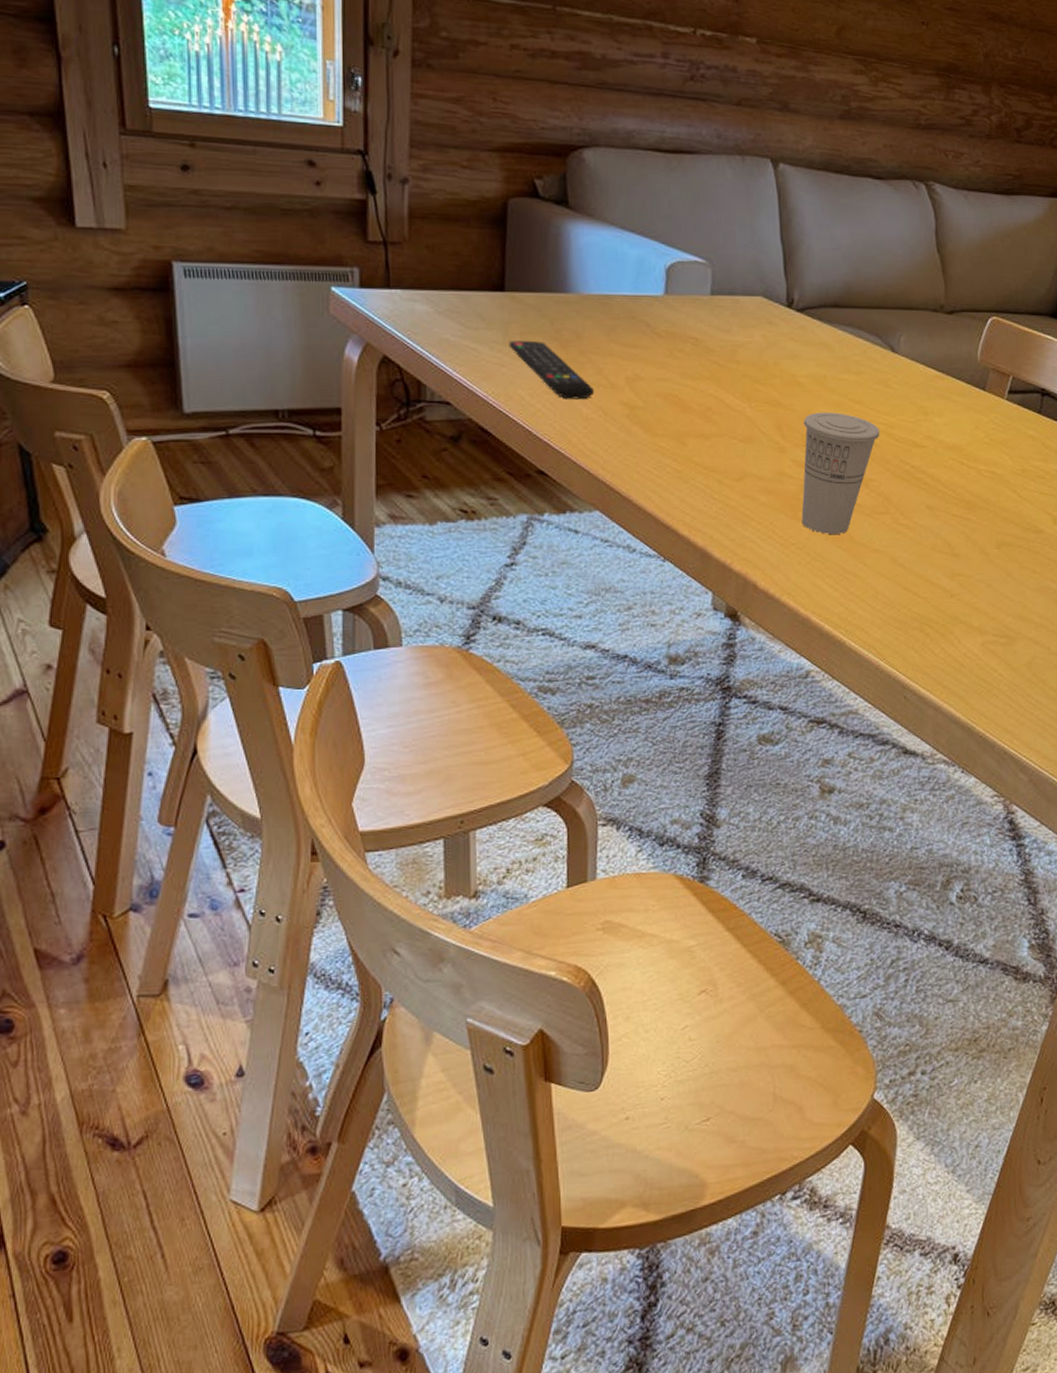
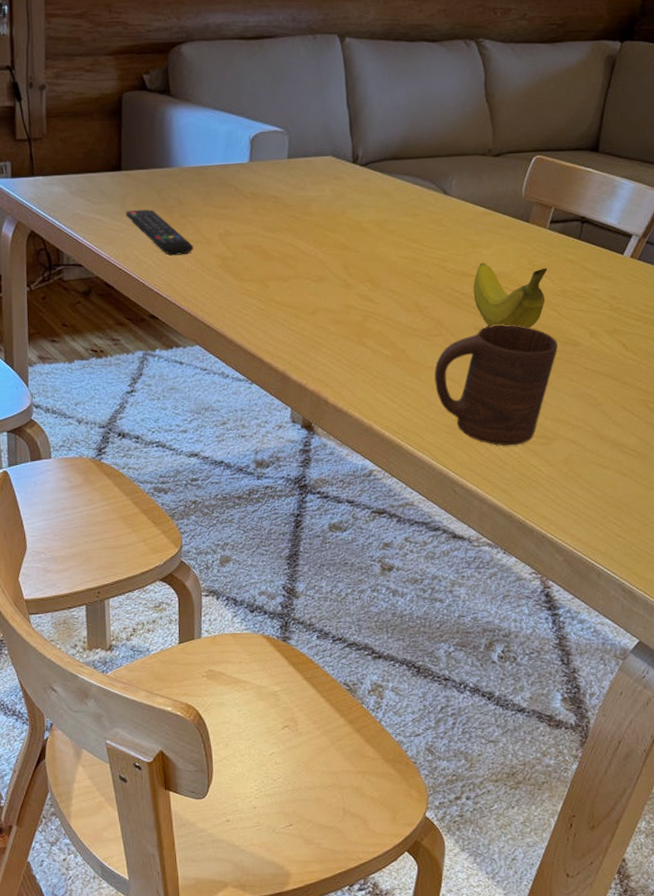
cup: present [801,412,880,534] -> none [365,251,433,356]
cup: none [882,504,1019,646] -> present [434,324,558,446]
fruit: none [924,433,1006,511] -> present [473,263,548,329]

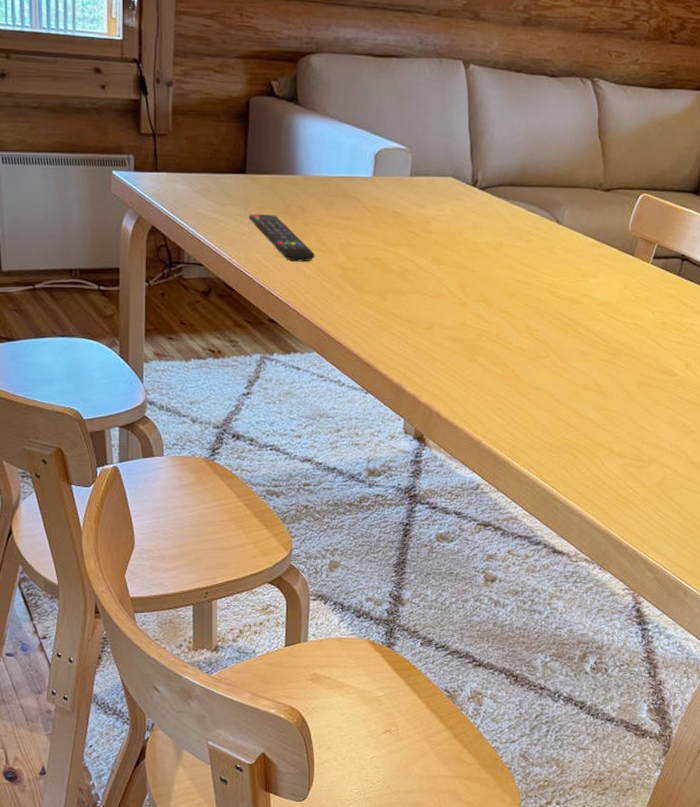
cup: present [434,324,558,446] -> none [542,351,656,467]
fruit: present [473,263,548,329] -> none [580,291,649,357]

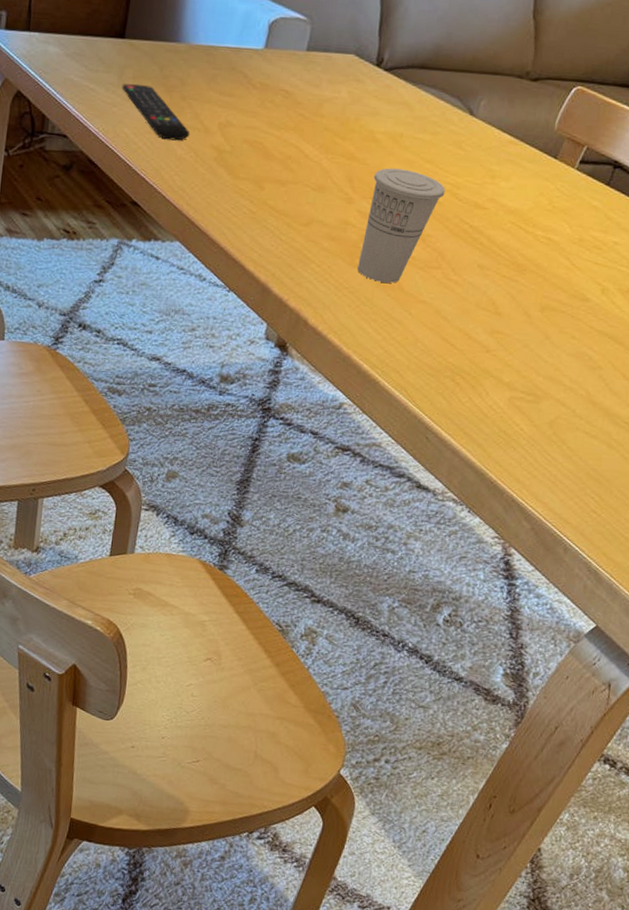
cup: none [478,273,544,374] -> present [357,168,445,283]

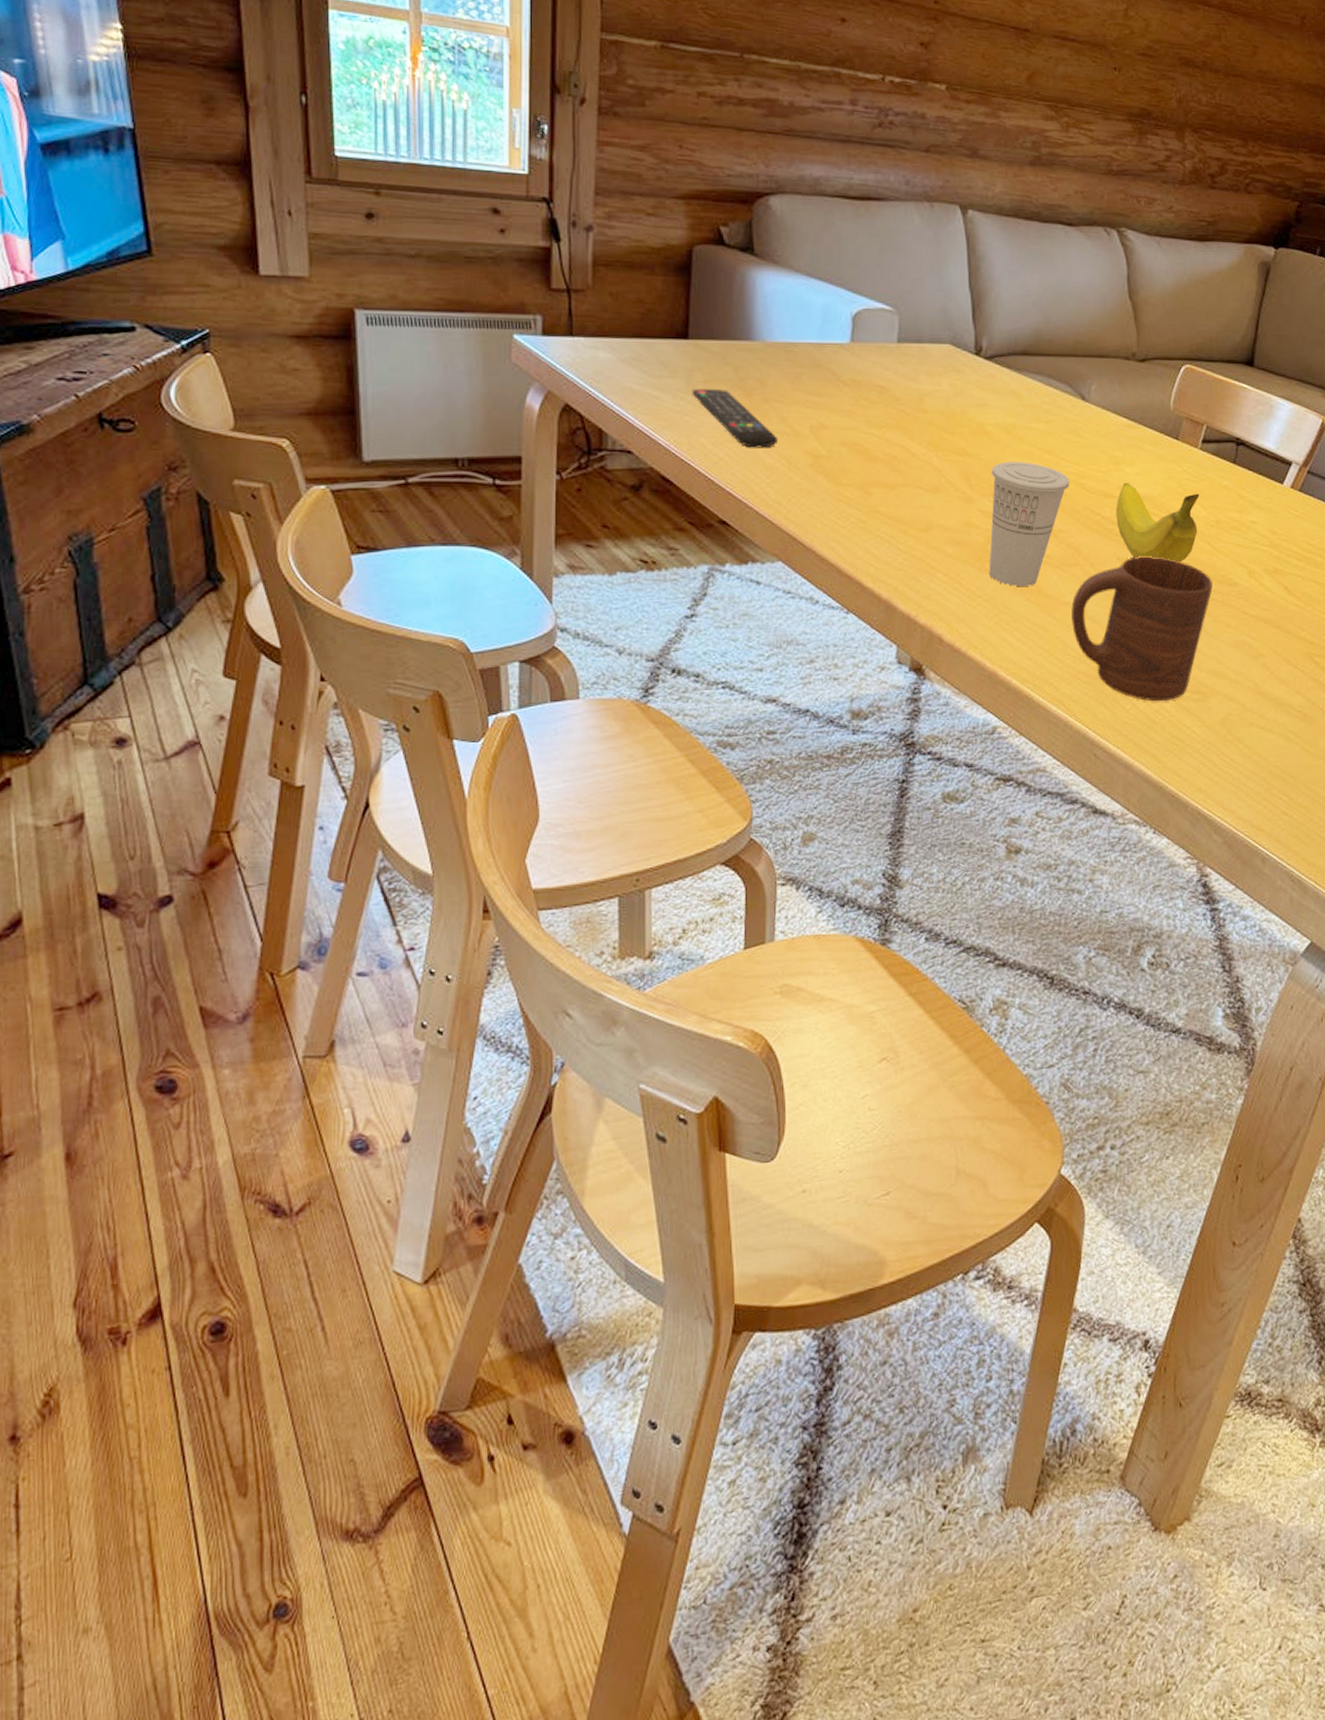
cup: none [425,265,565,399] -> present [1071,556,1213,702]
fruit: none [482,196,568,275] -> present [1115,483,1200,563]

